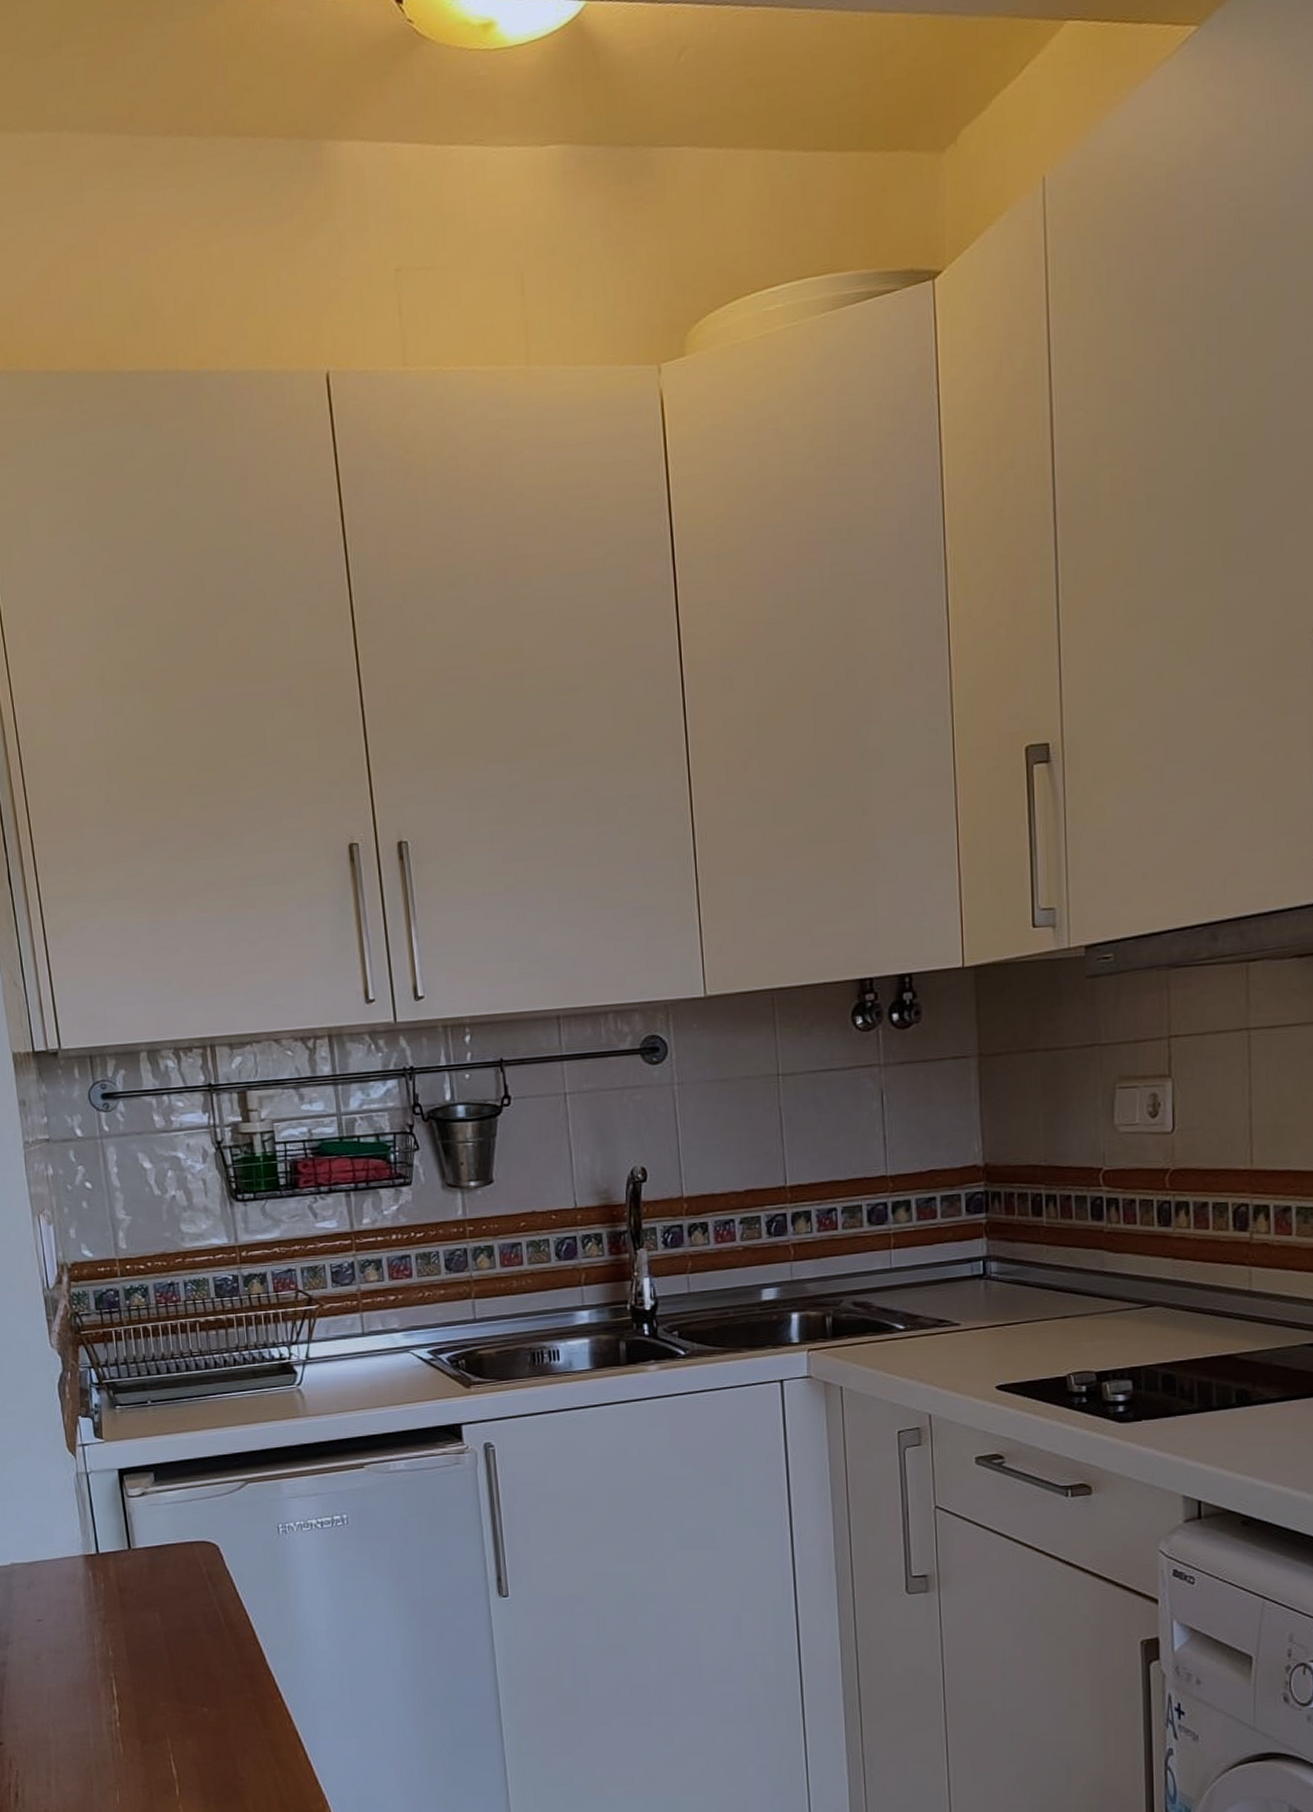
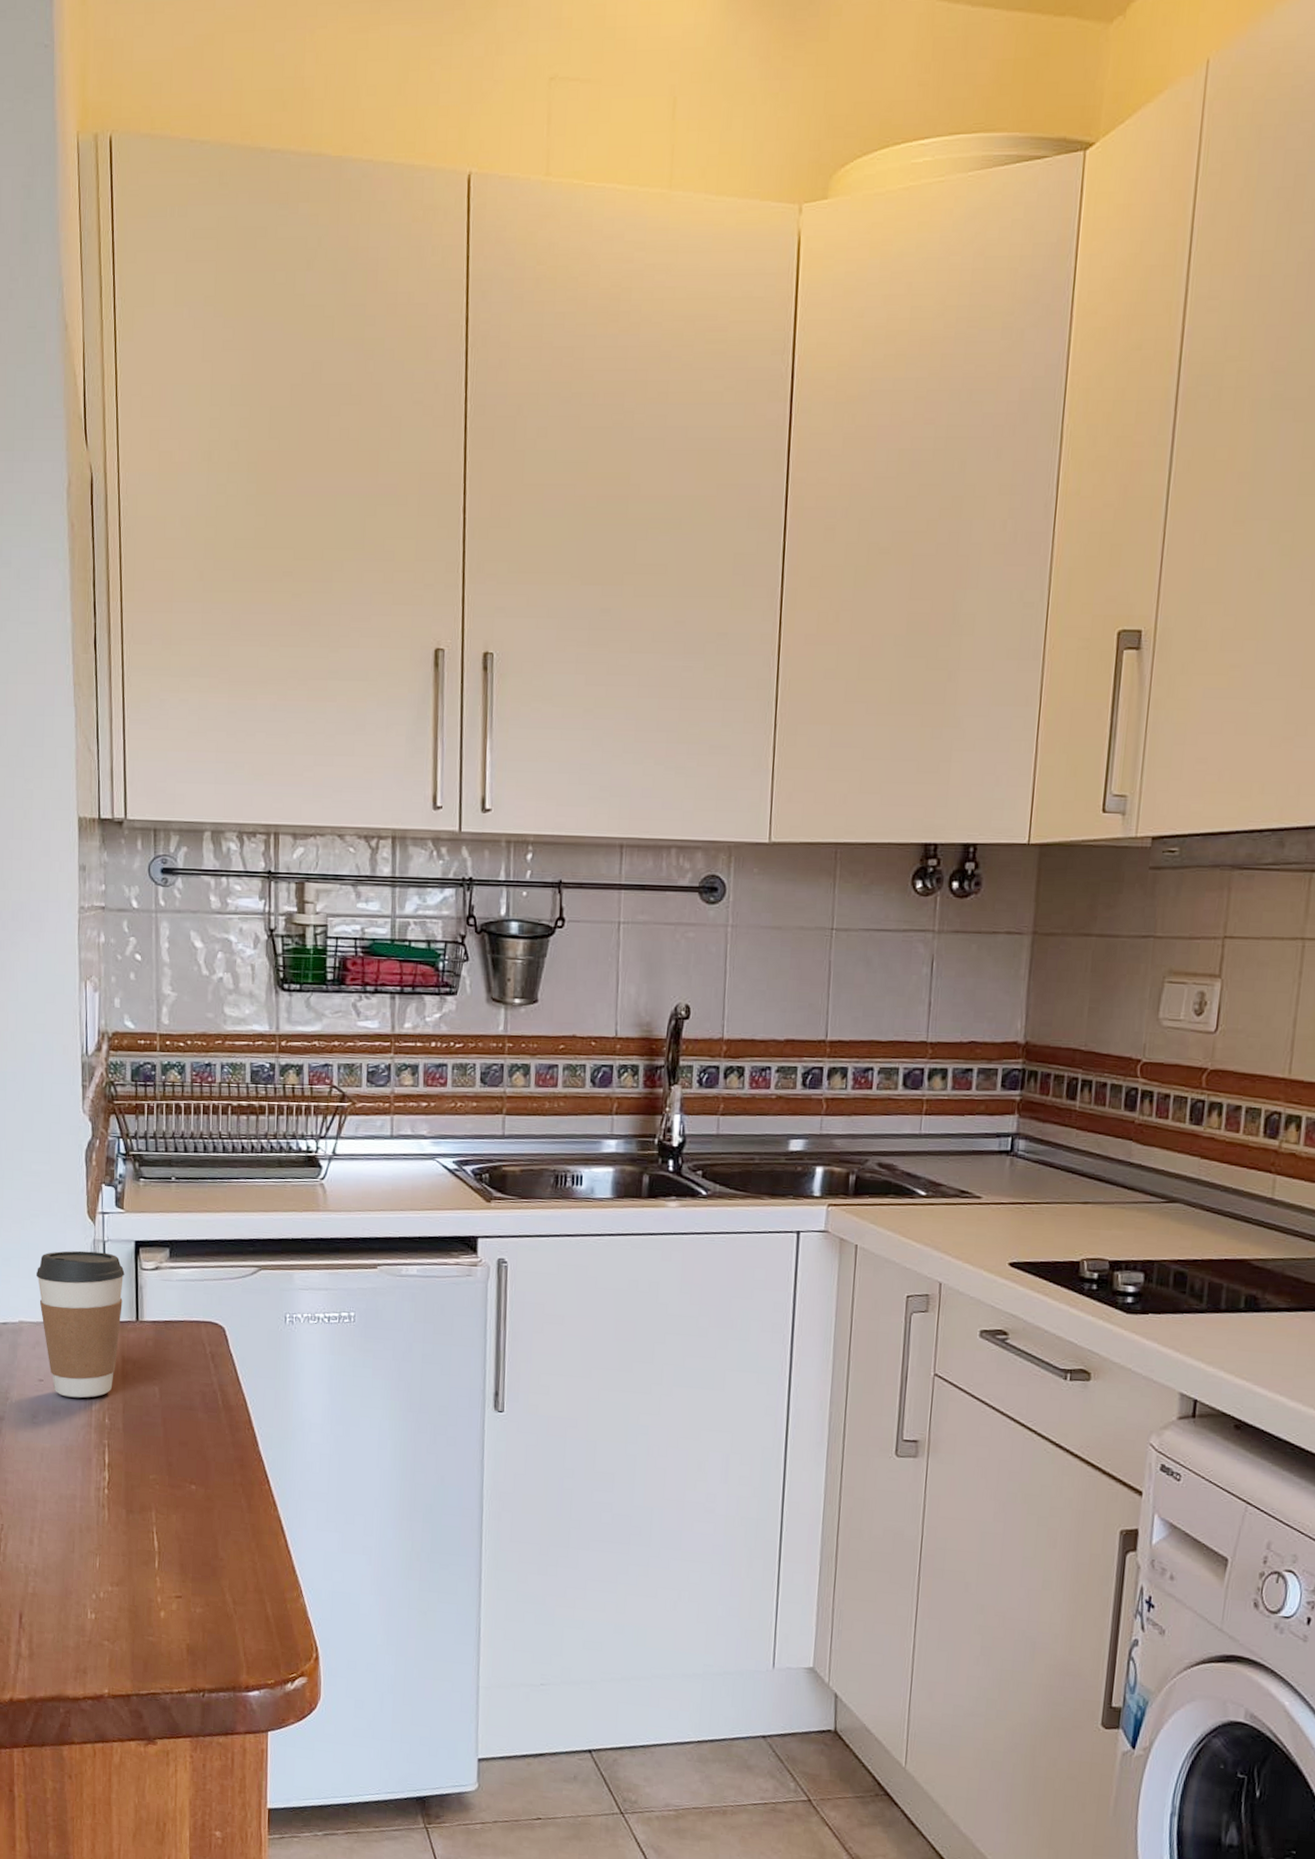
coffee cup: none [22,1484,114,1634] -> present [35,1250,125,1398]

